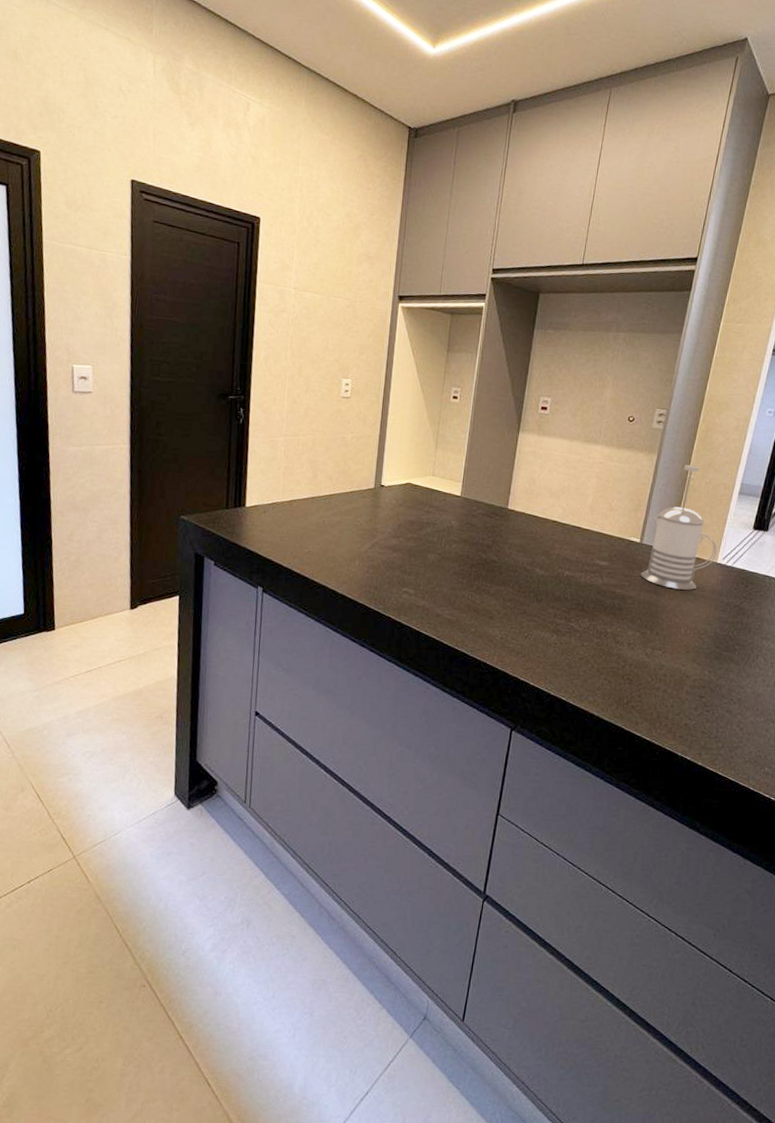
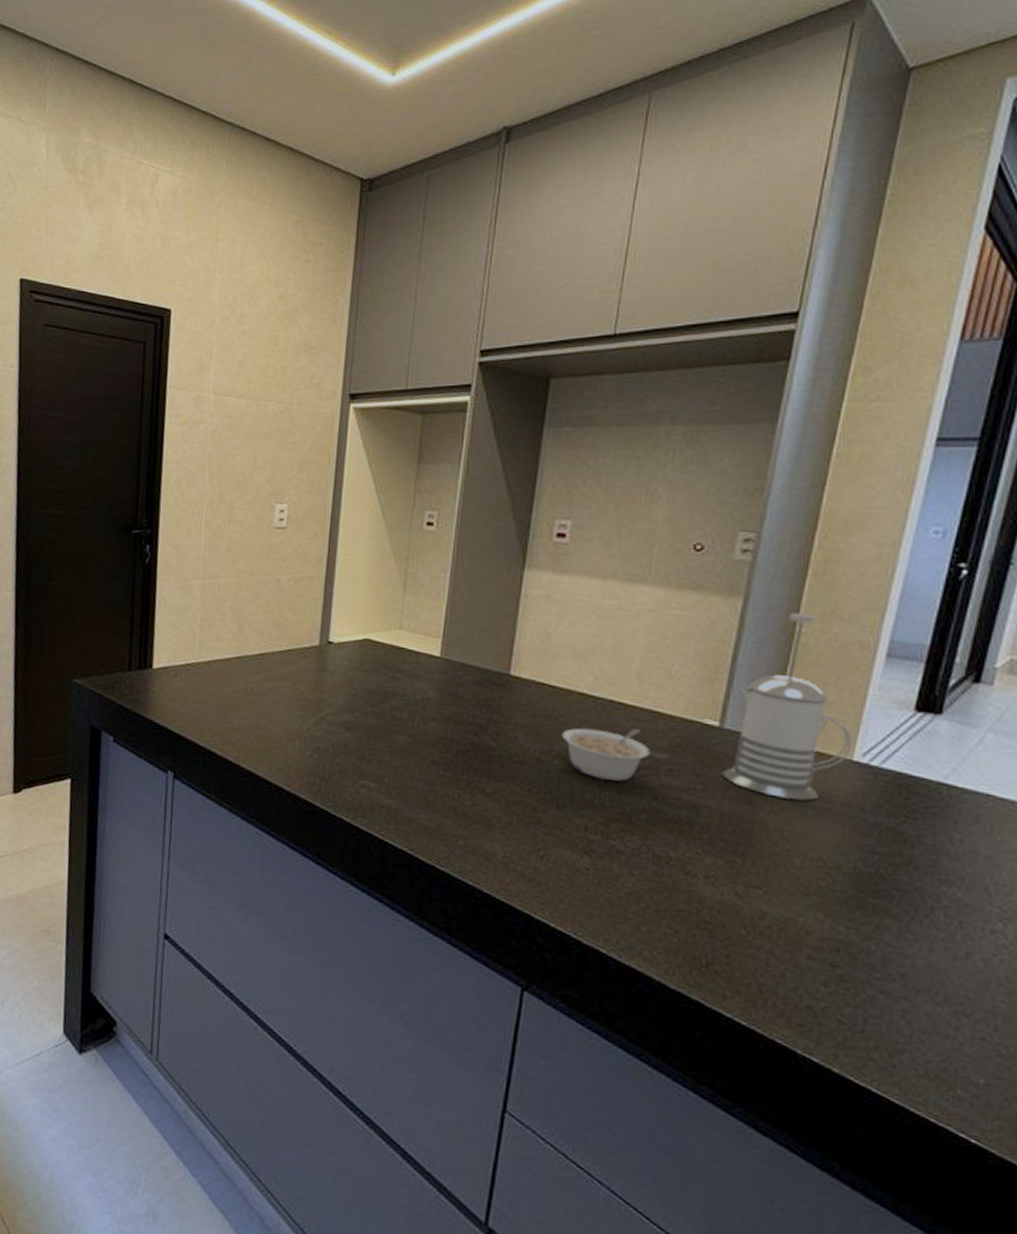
legume: none [541,545,597,582] -> present [561,728,651,781]

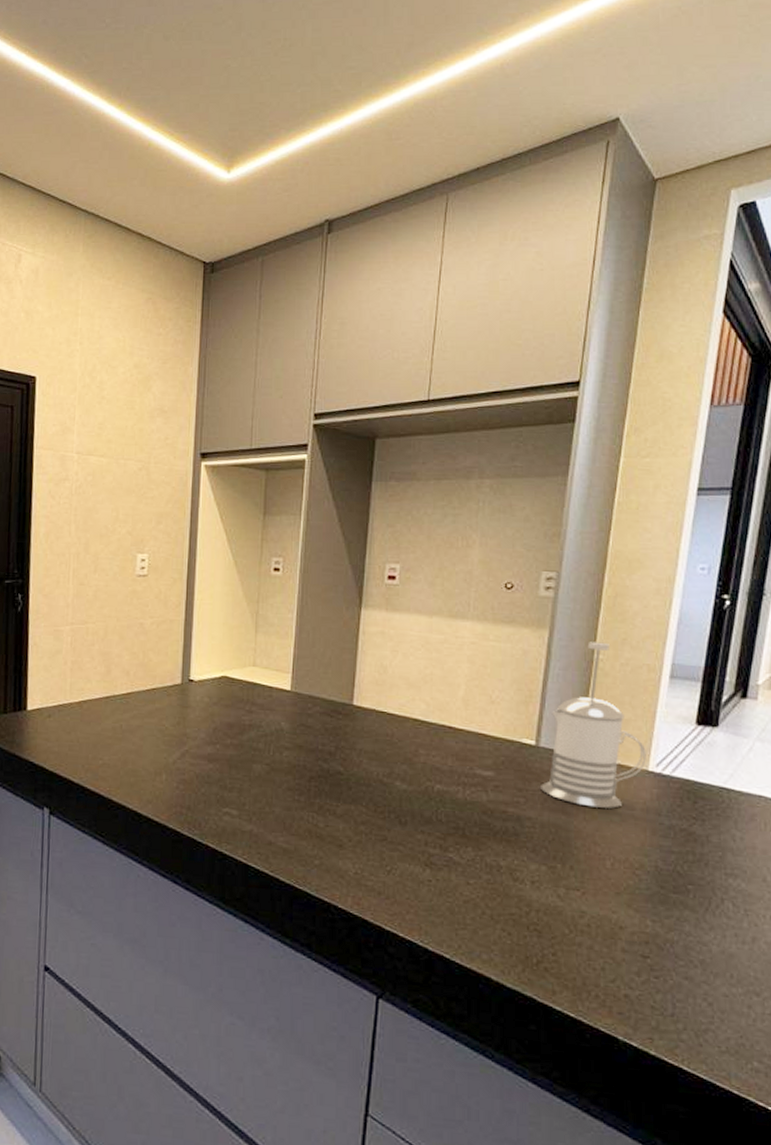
legume: present [561,728,651,781] -> none [401,749,479,798]

